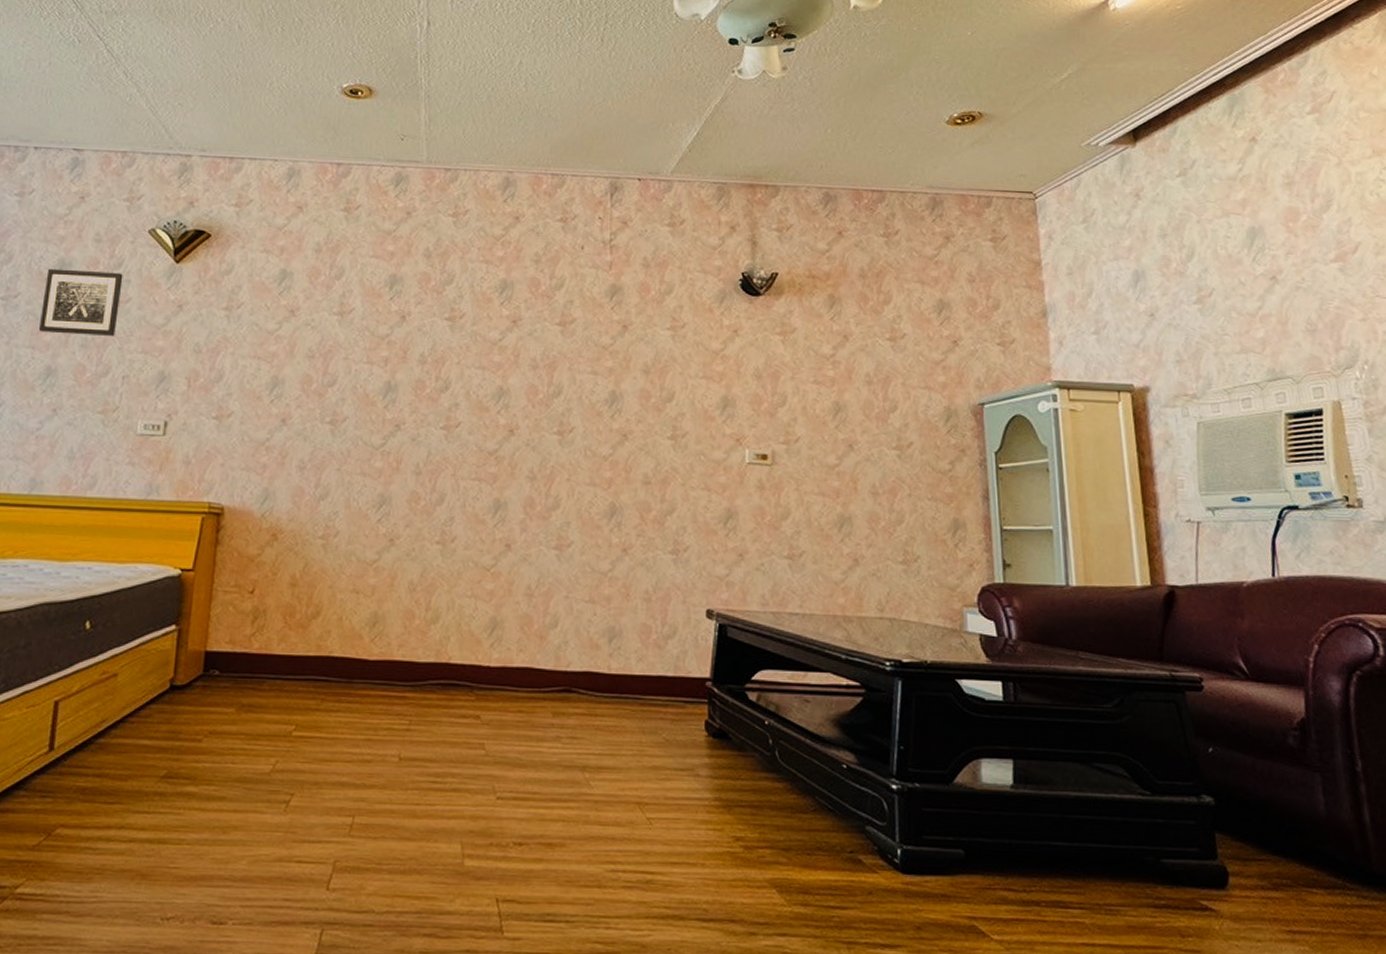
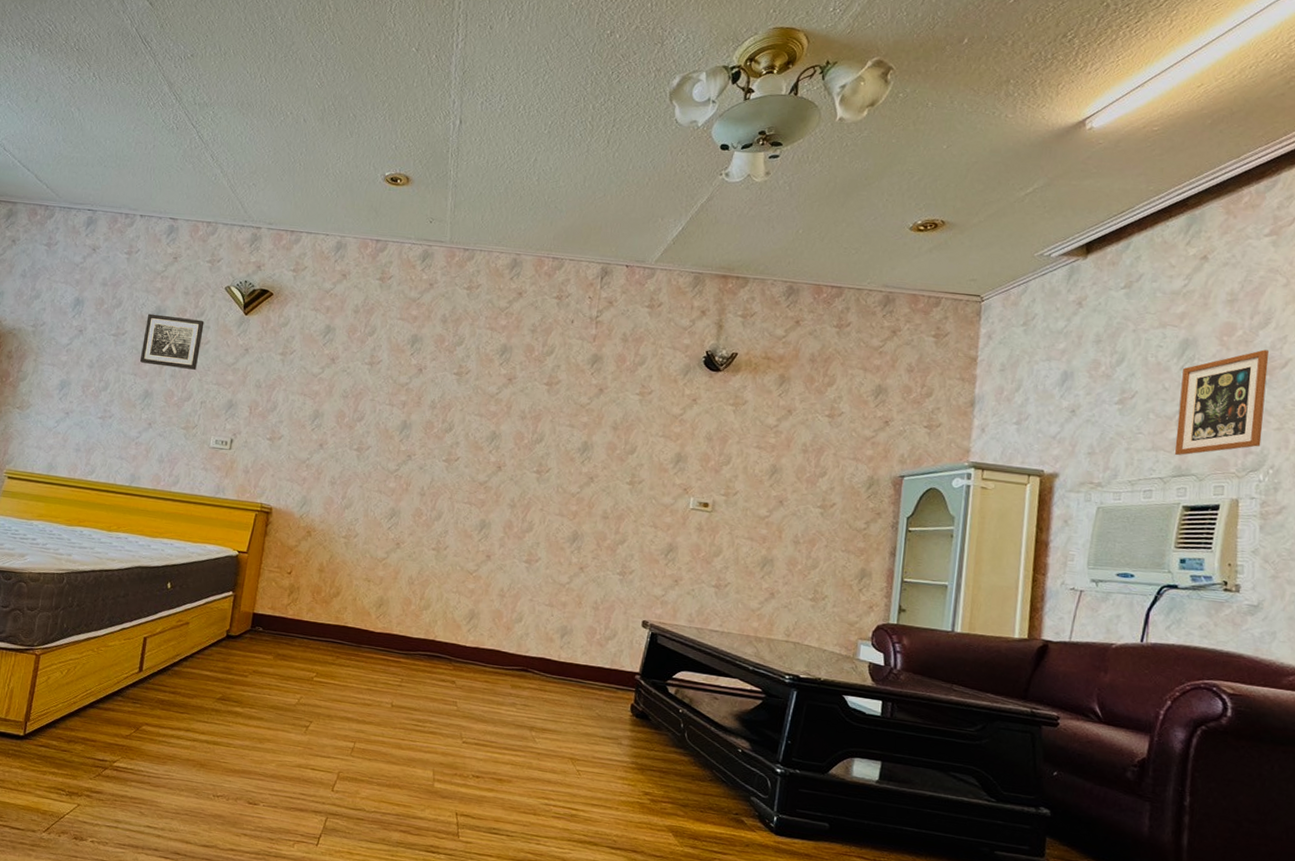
picture frame: none [1256,234,1350,357] -> present [1174,349,1269,456]

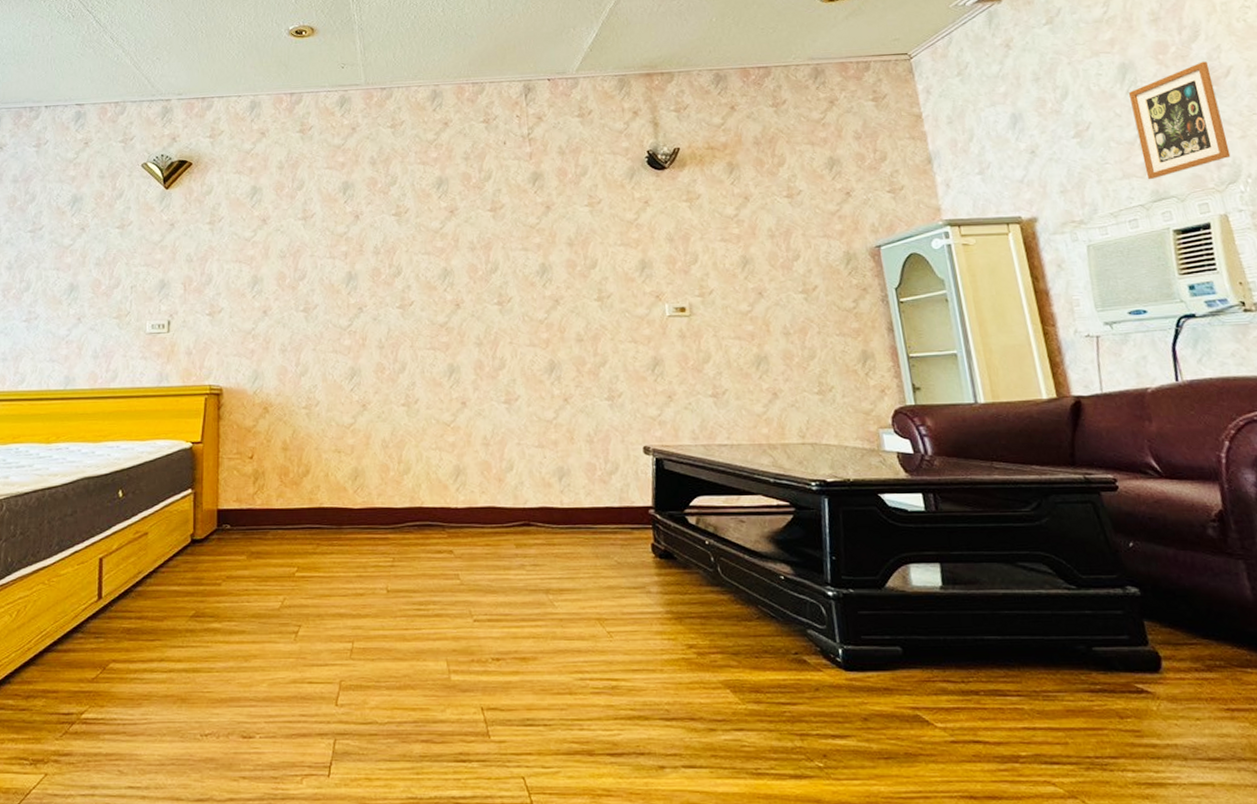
wall art: present [139,313,205,370] -> none [60,201,124,256]

